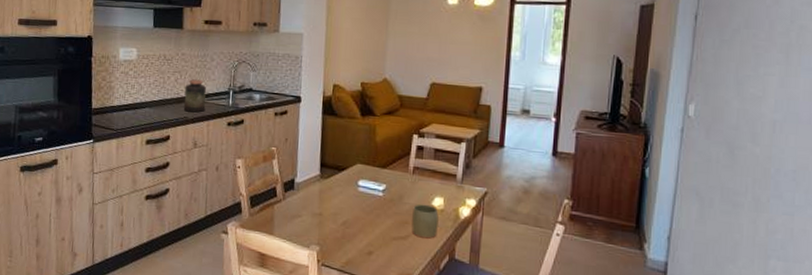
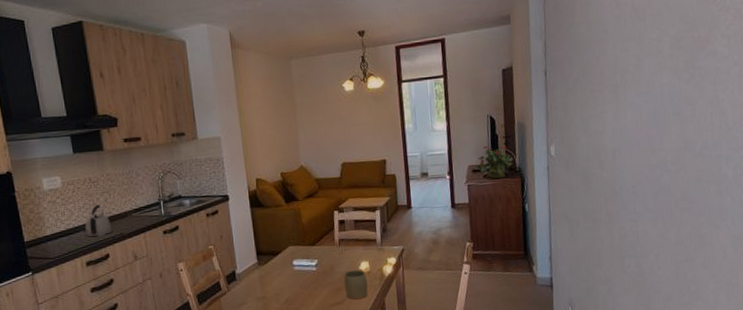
kettle: none [151,83,178,117] -> present [85,205,113,237]
jar: present [183,79,206,113] -> none [115,195,140,228]
potted plant: none [591,90,640,133] -> present [477,145,514,180]

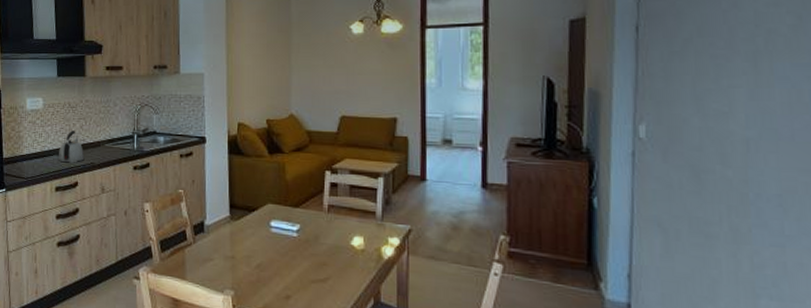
mug: present [343,269,368,300] -> none [329,244,359,281]
potted plant: present [477,145,514,180] -> none [523,114,580,160]

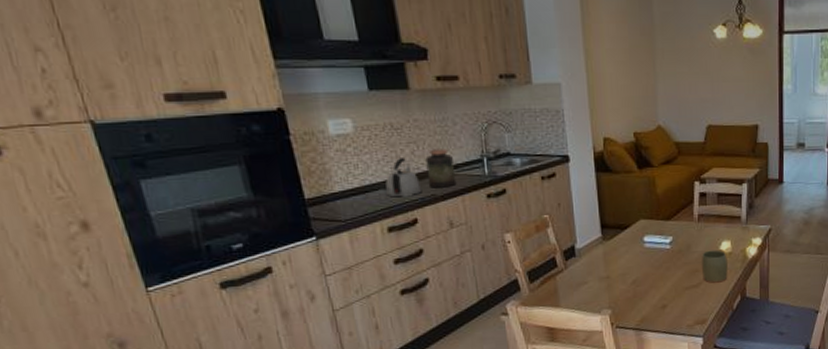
jar: none [89,125,111,158] -> present [425,149,457,188]
mug: none [329,244,359,281] -> present [701,250,728,283]

